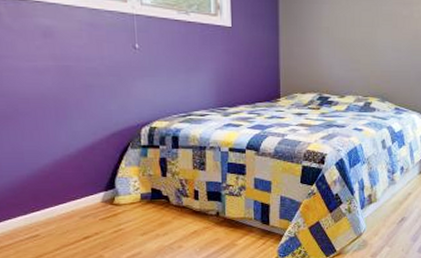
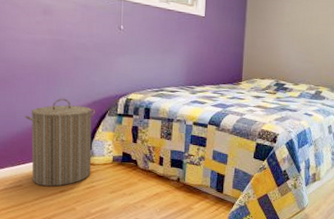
laundry hamper: none [34,132,117,233] -> present [25,98,95,186]

